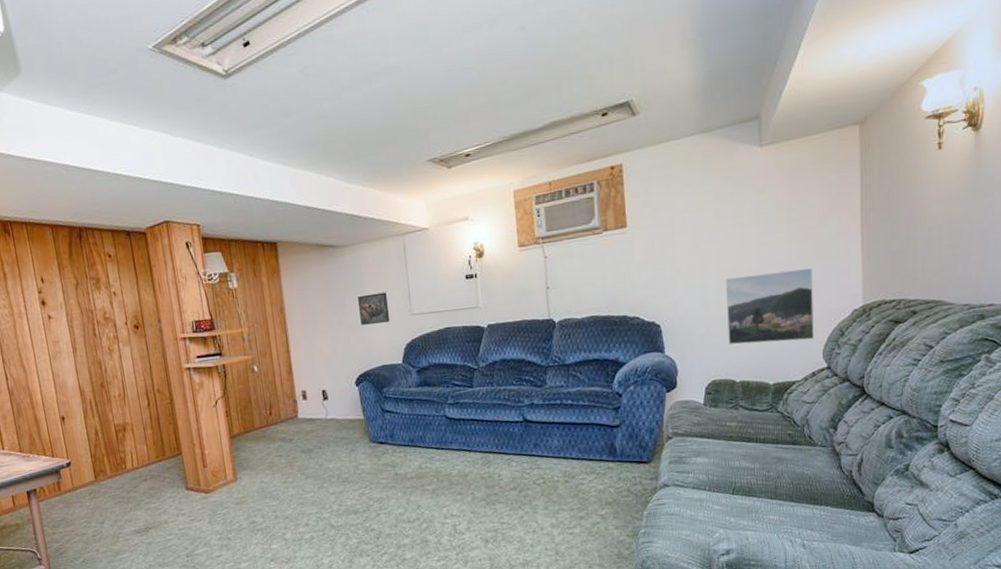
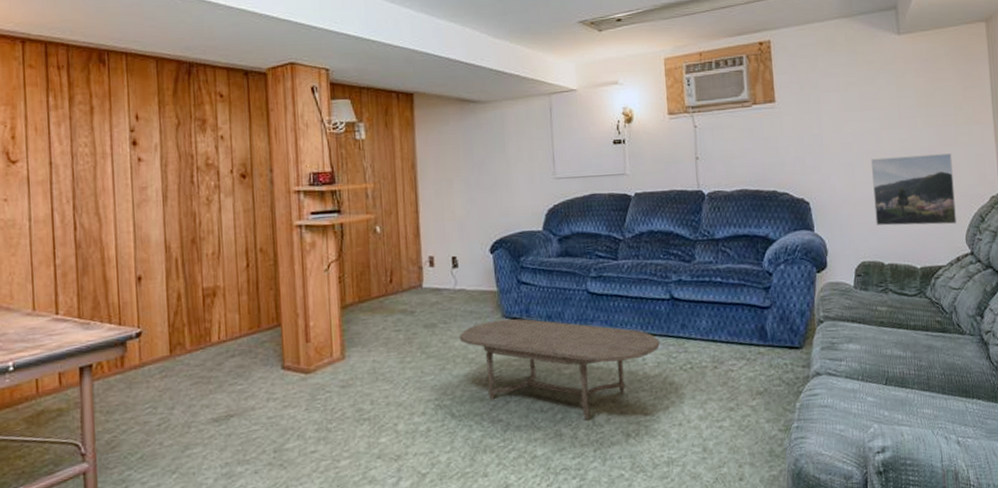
coffee table: none [333,442,514,529] -> present [459,318,660,420]
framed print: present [358,292,390,325] -> none [498,153,532,187]

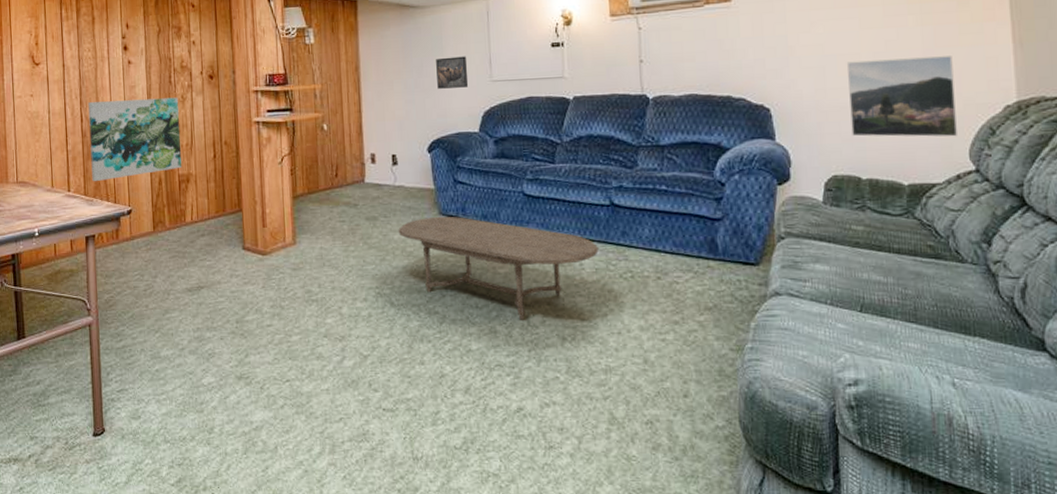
wall art: none [84,200,207,302] -> present [88,97,182,182]
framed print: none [498,153,532,187] -> present [436,56,469,89]

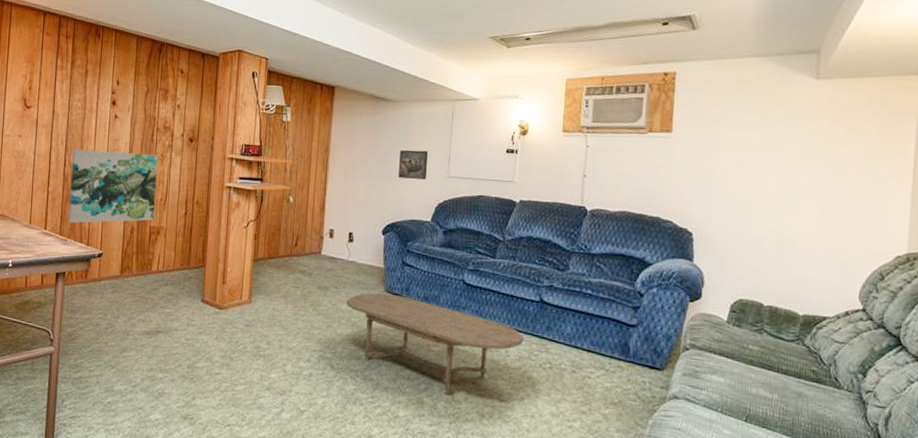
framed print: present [846,56,957,137] -> none [760,200,857,278]

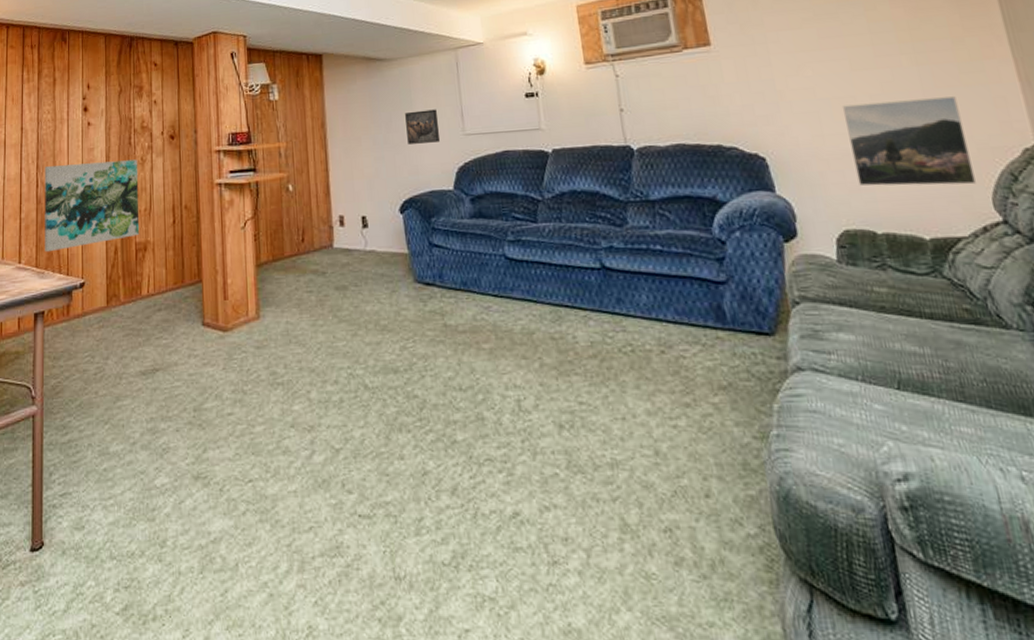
coffee table: present [346,293,524,395] -> none [370,284,592,404]
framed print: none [760,200,857,278] -> present [842,96,976,186]

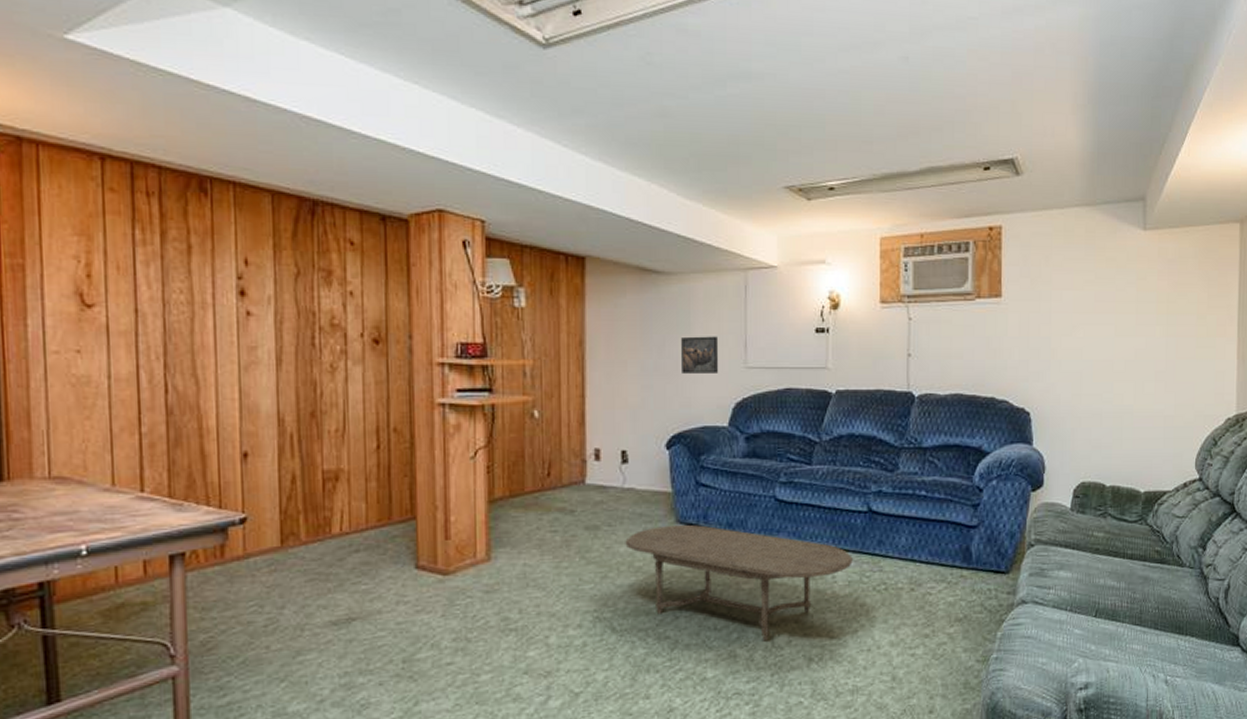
wall art: present [44,159,140,253] -> none [177,366,329,479]
coffee table: none [370,284,592,404] -> present [625,524,853,641]
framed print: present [842,96,976,186] -> none [1100,368,1189,447]

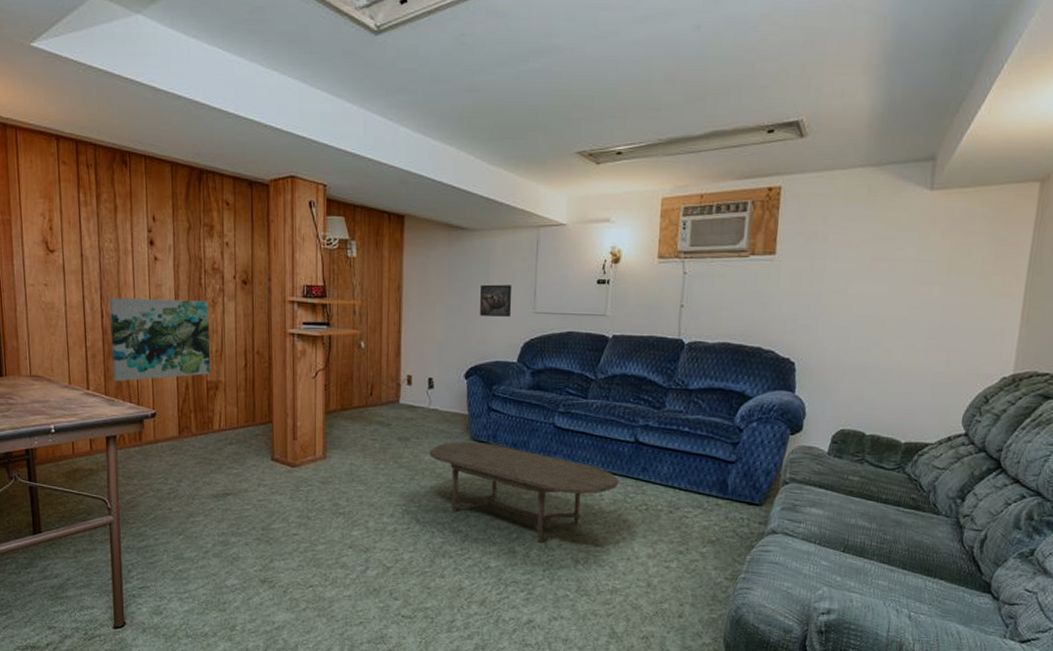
wall art: none [177,366,329,479] -> present [109,298,211,382]

